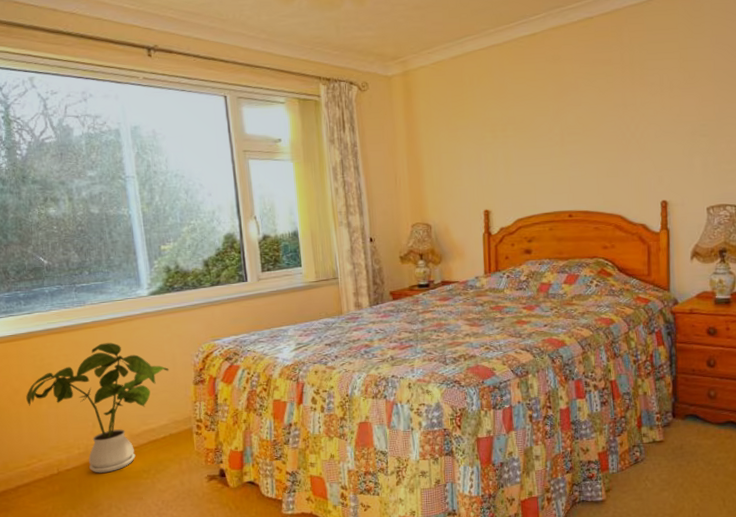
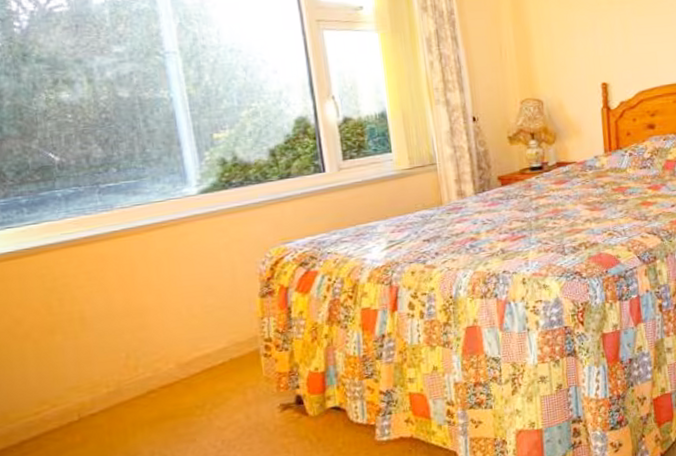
house plant: present [26,342,169,473] -> none [32,253,228,415]

